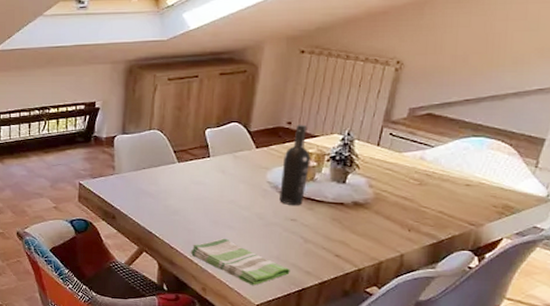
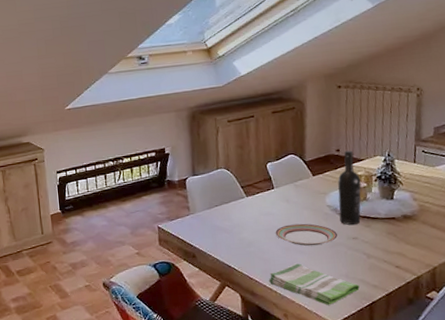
plate: none [205,197,275,223] -> present [275,223,338,247]

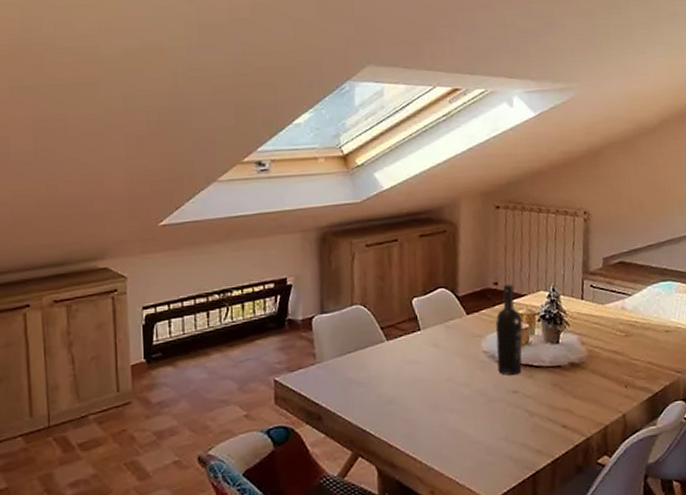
dish towel: present [268,263,360,305] -> none [412,424,521,478]
plate: present [275,223,338,247] -> none [421,373,496,403]

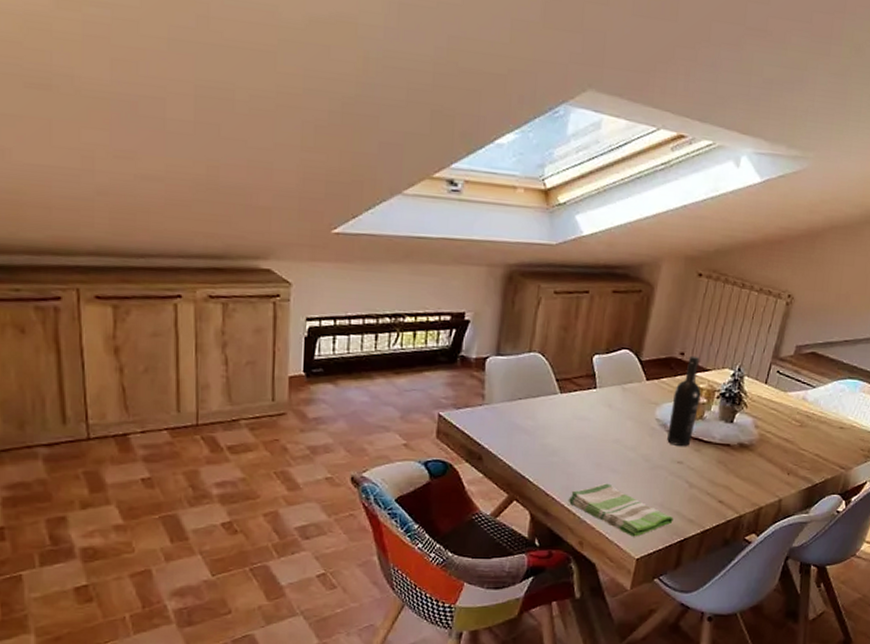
dish towel: none [412,424,521,478] -> present [568,483,673,537]

